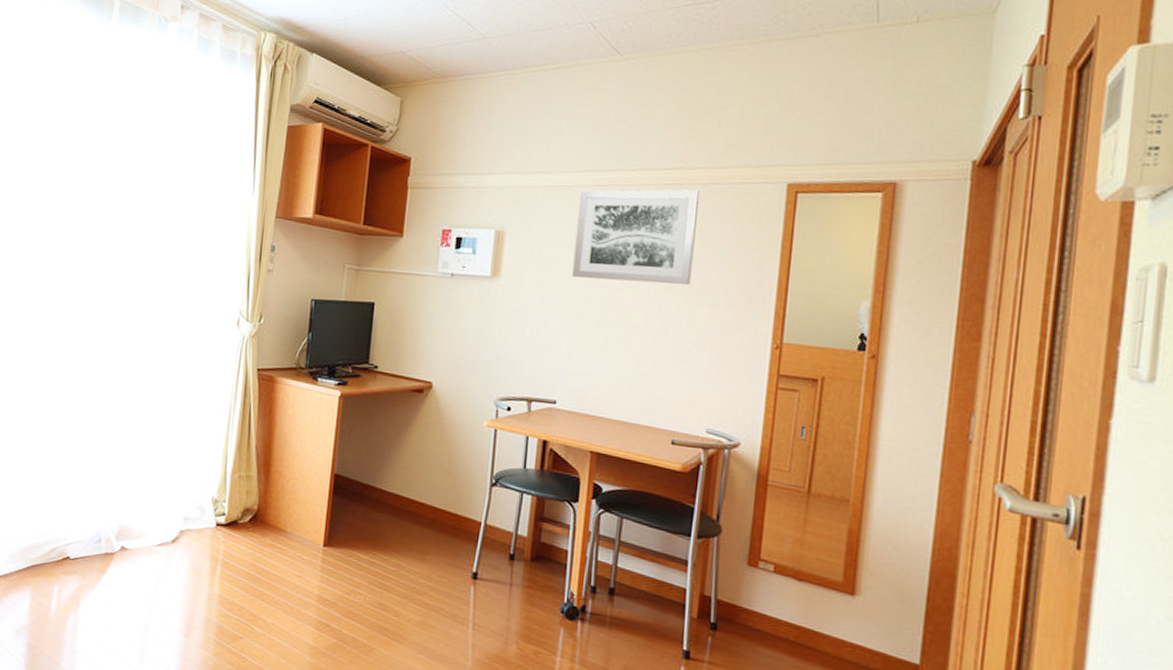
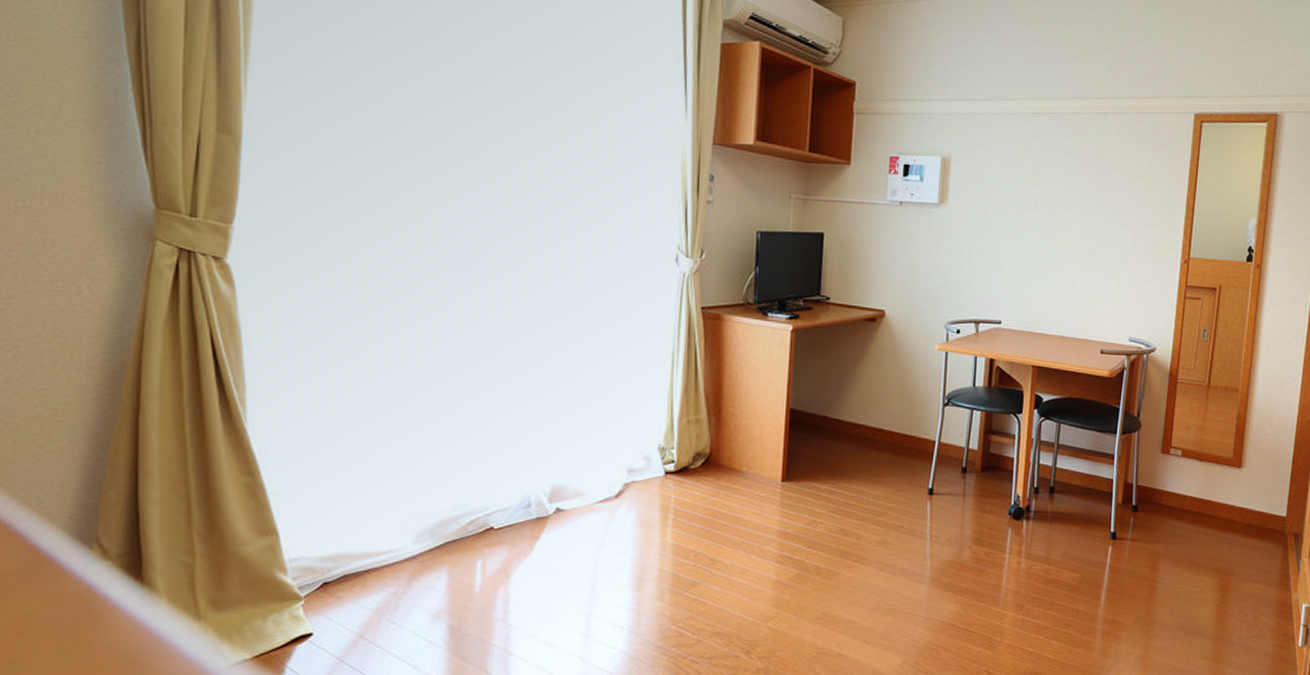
wall art: present [572,189,699,285] -> none [1014,118,1123,207]

